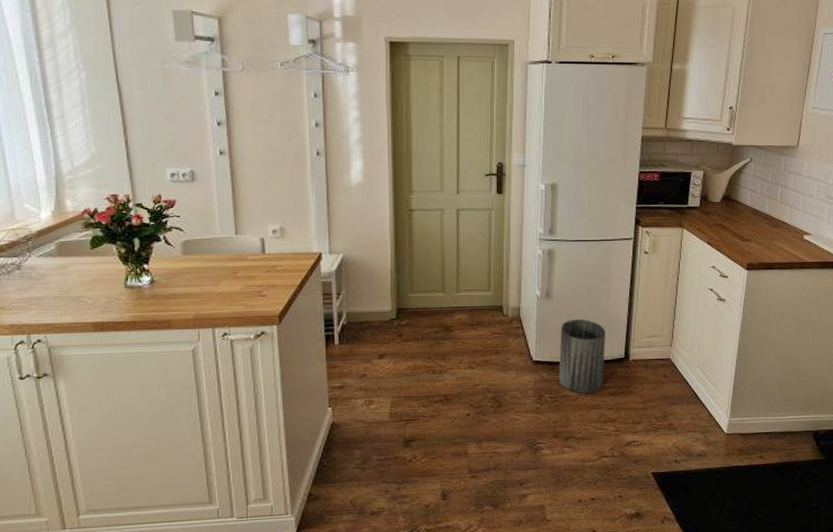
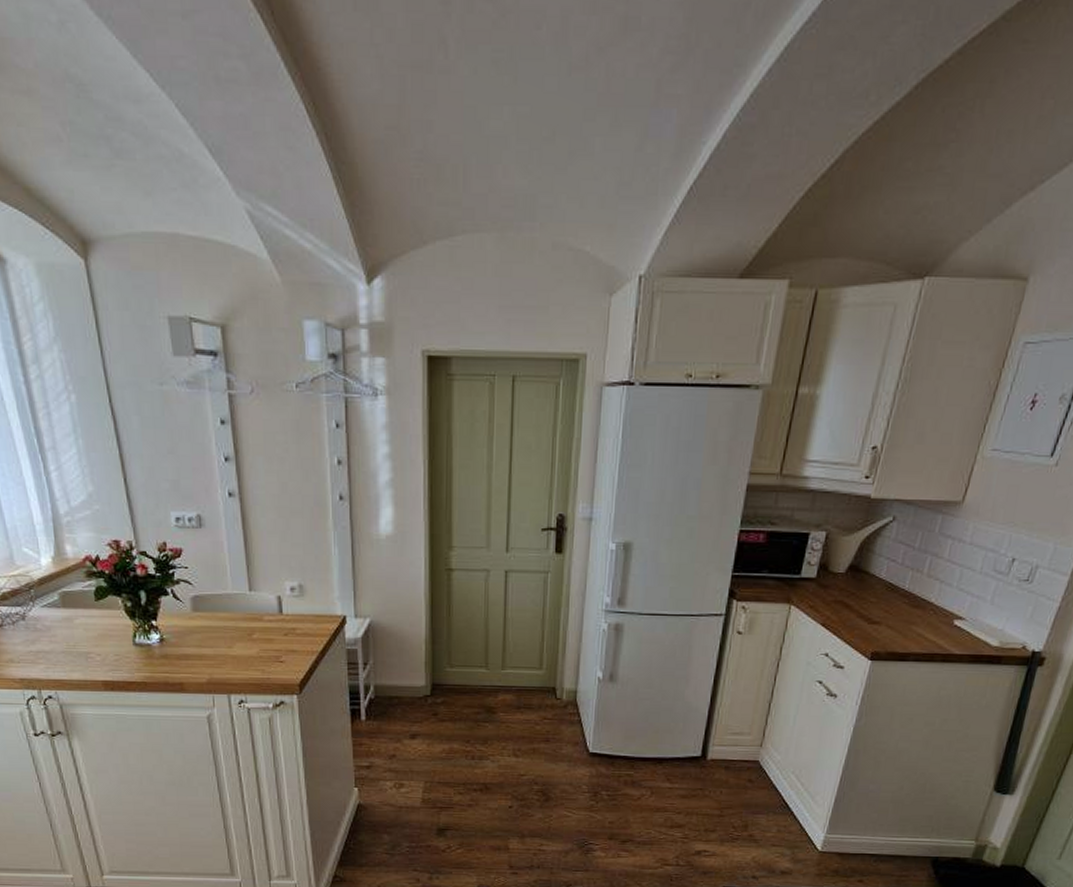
trash can: present [559,319,606,394] -> none [619,708,681,794]

